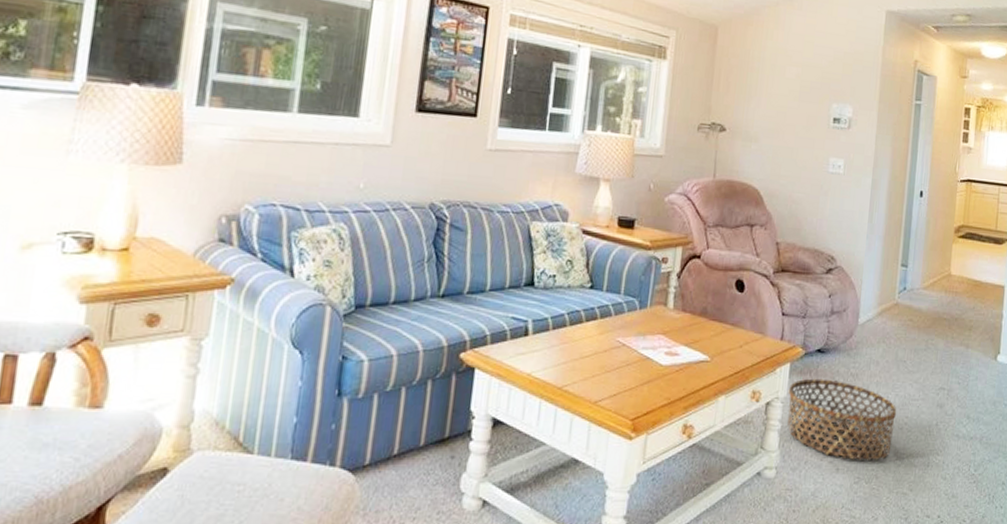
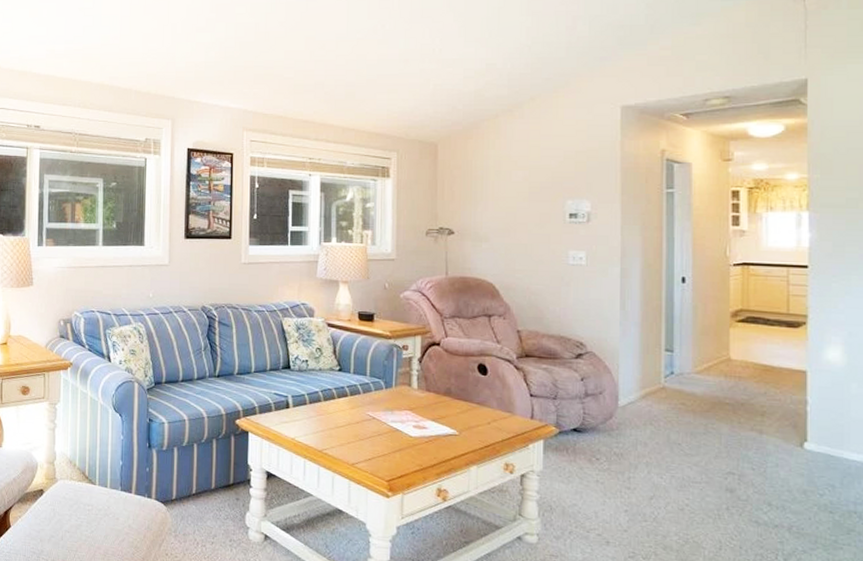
basket: present [787,378,897,460] -> none [544,455,675,538]

